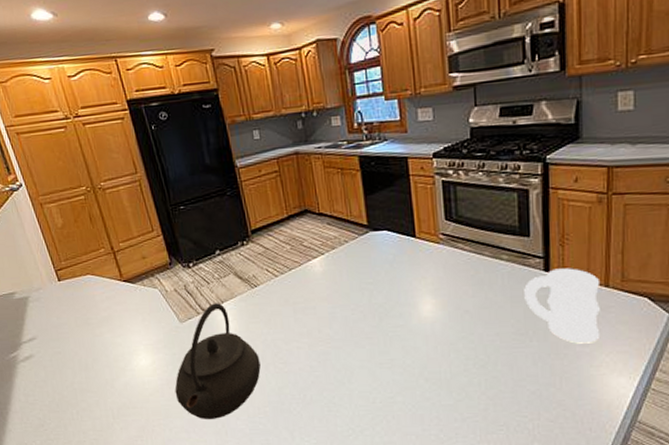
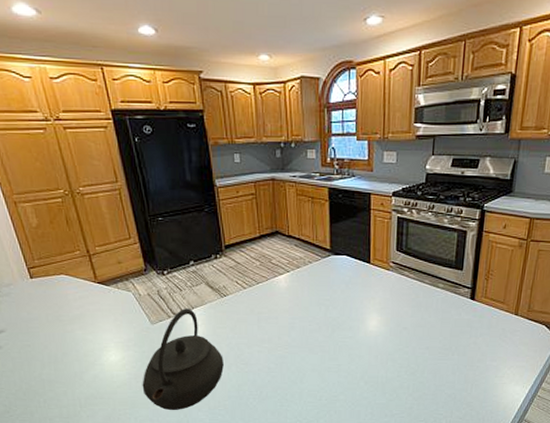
mug: present [524,268,600,344] -> none [452,298,511,359]

